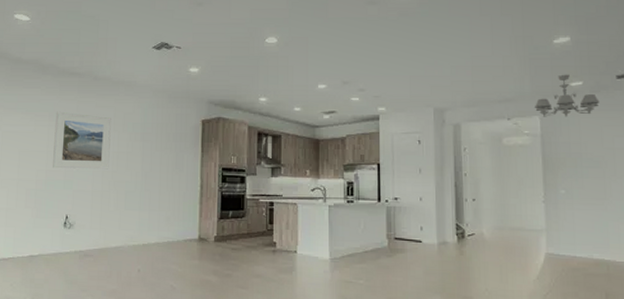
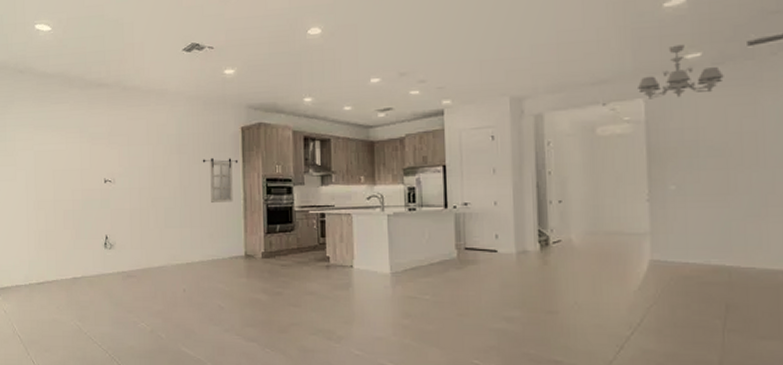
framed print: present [53,111,111,169] -> none [86,126,146,187]
home mirror: none [164,146,198,188] -> present [202,157,239,203]

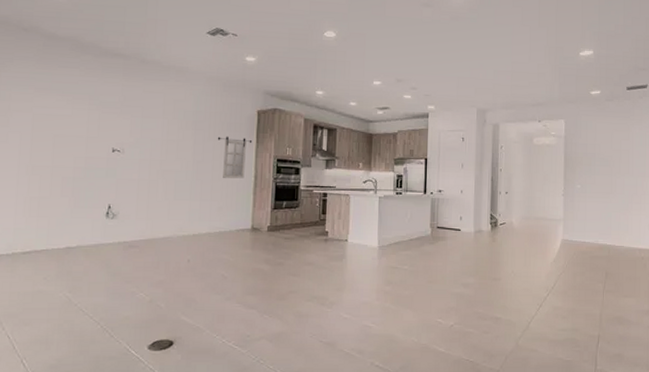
chandelier: present [638,44,724,99] -> none [561,83,612,122]

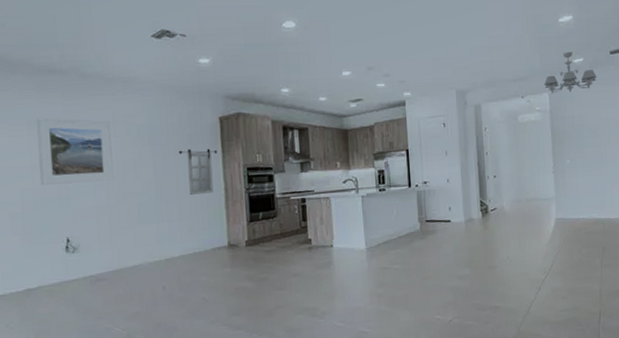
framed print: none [93,94,161,158] -> present [36,117,114,186]
chandelier: none [561,83,612,122] -> present [544,51,597,94]

